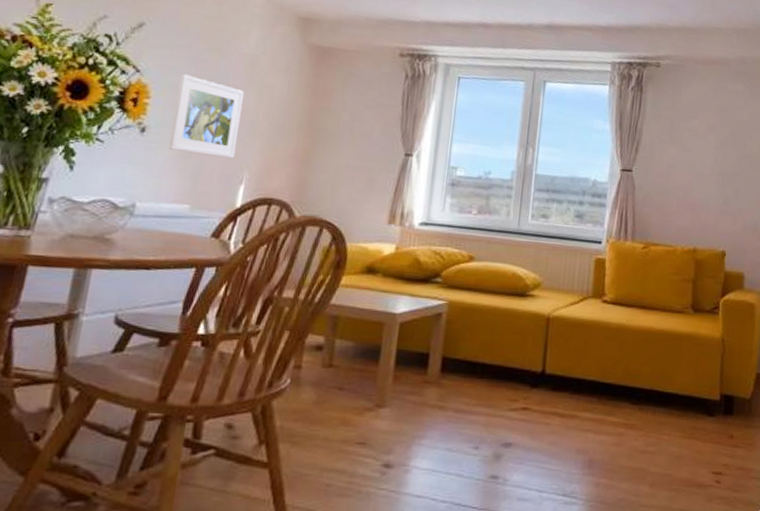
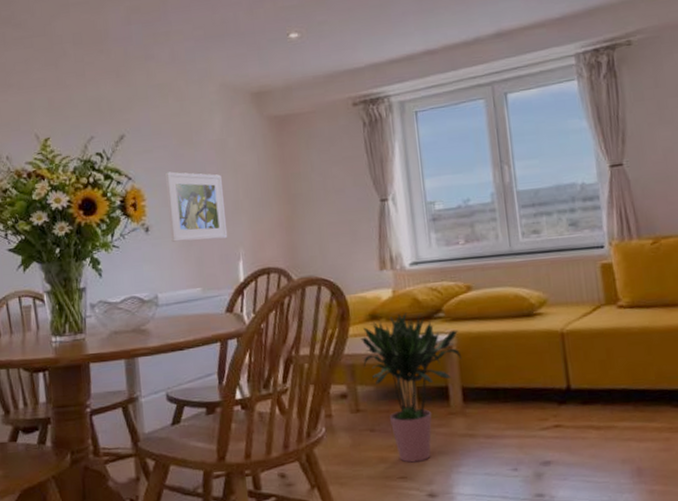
potted plant: none [347,271,453,429] -> present [360,313,462,463]

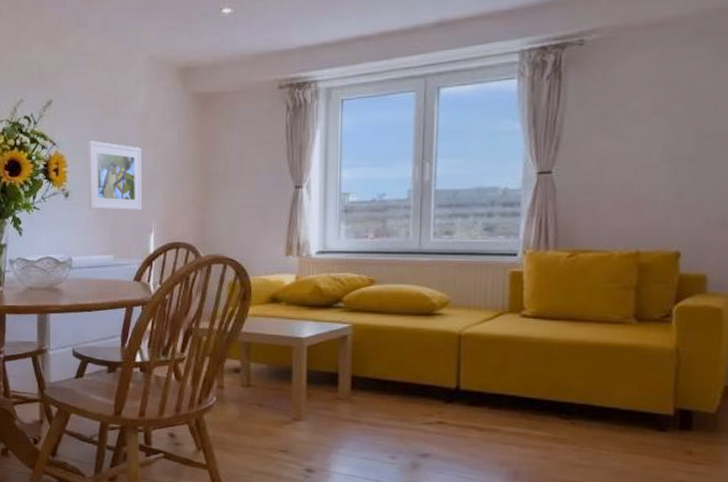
potted plant: present [360,313,462,463] -> none [259,299,356,439]

